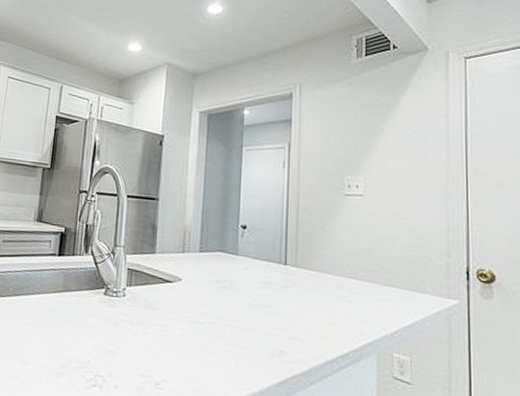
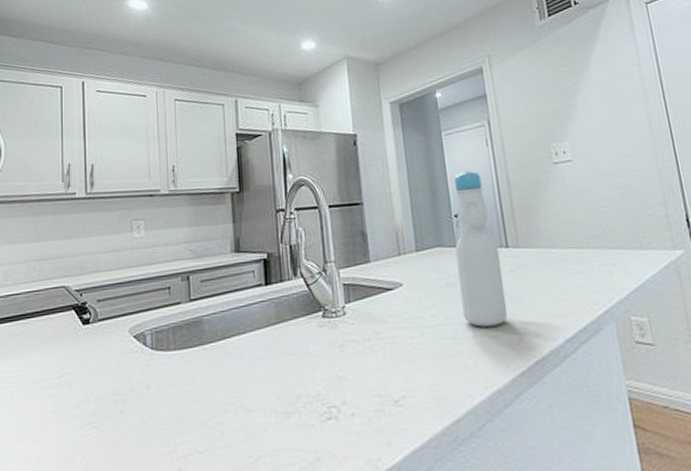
bottle: none [233,186,278,335] -> present [454,170,508,327]

